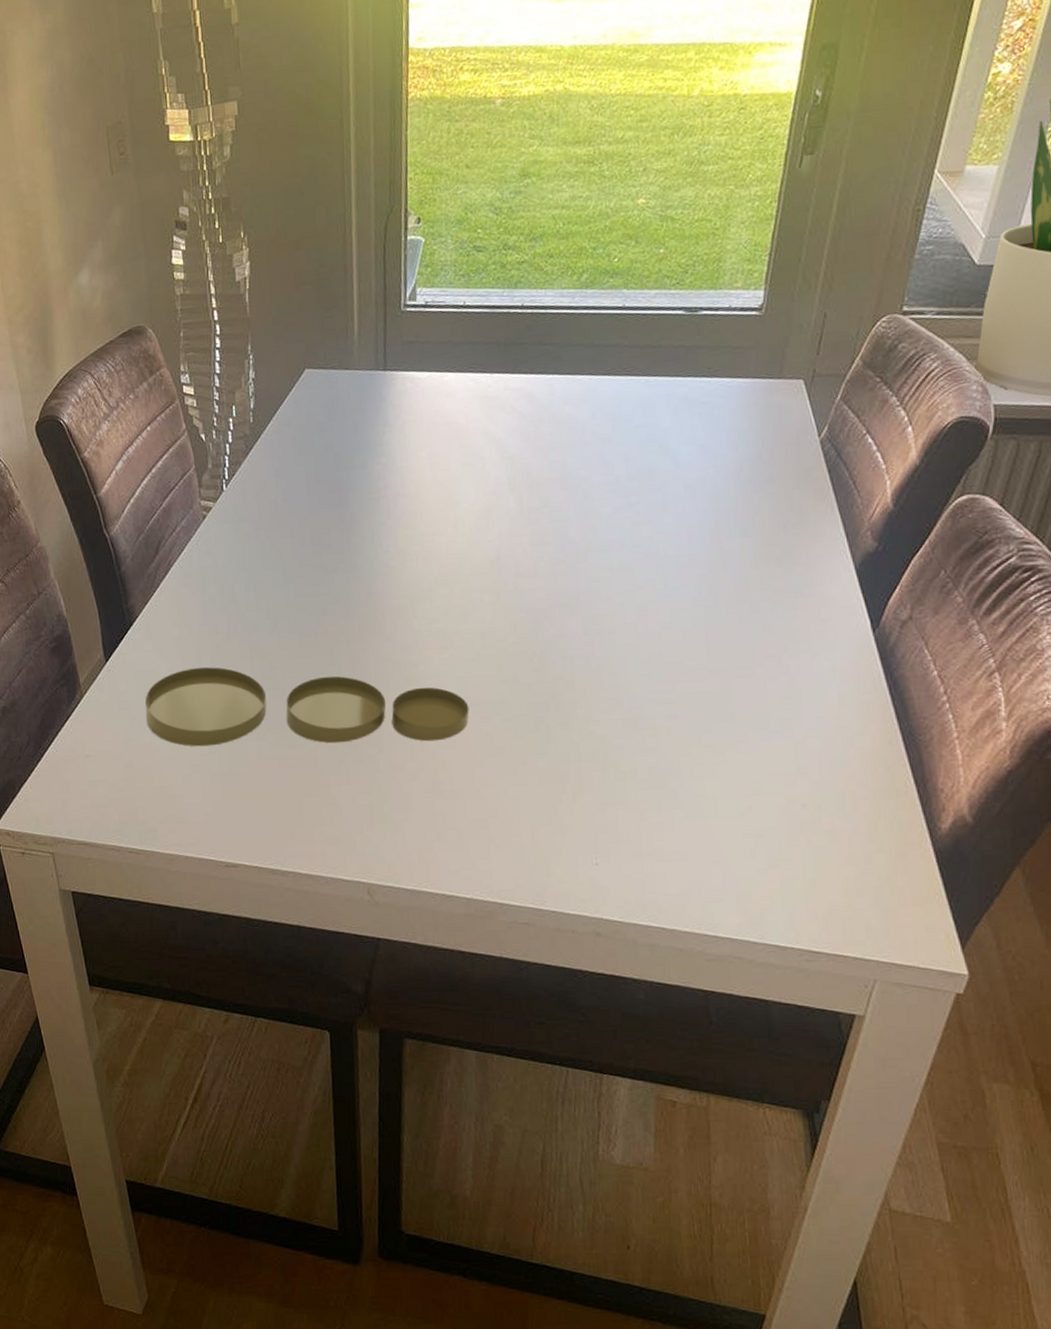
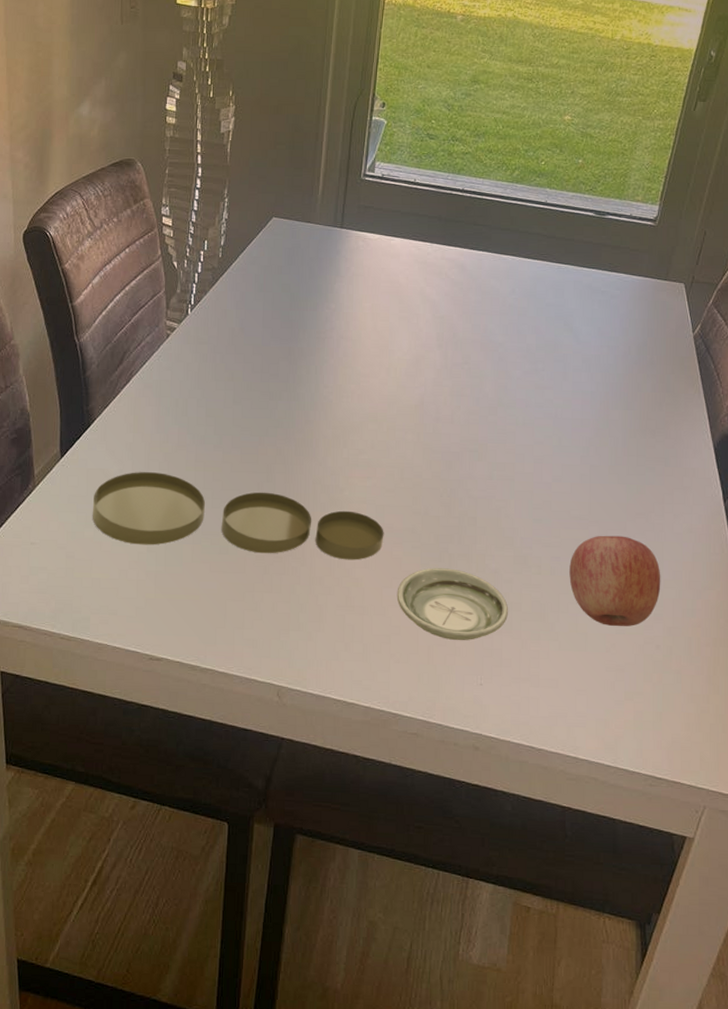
saucer: none [490,739,622,819] -> present [396,568,509,641]
fruit: none [689,683,802,787] -> present [569,535,661,626]

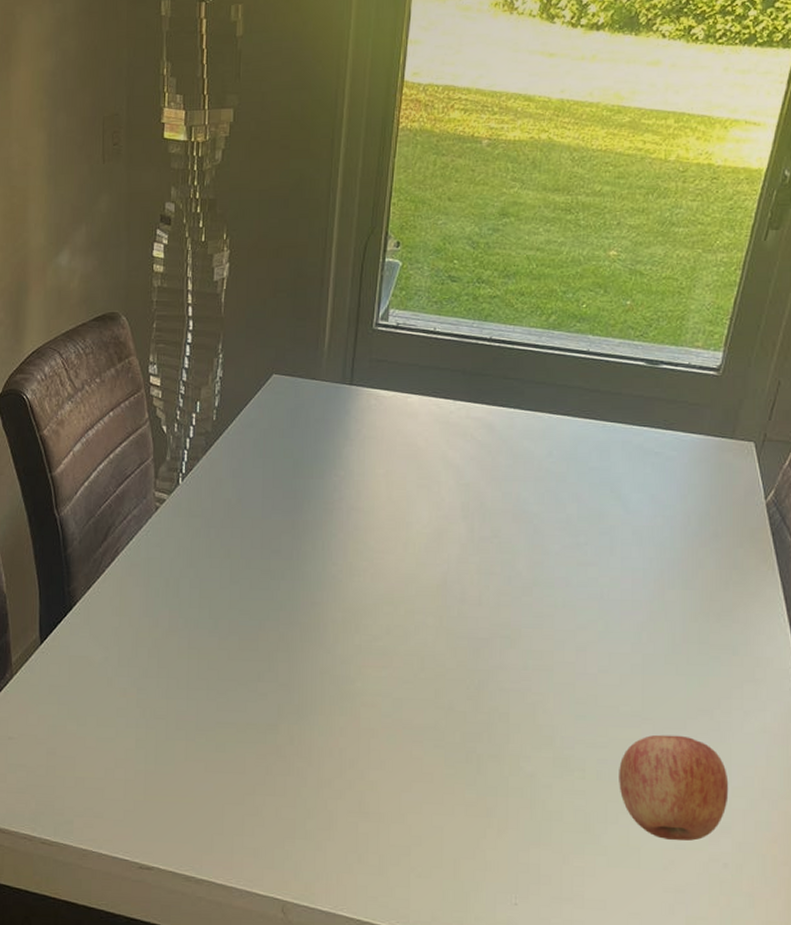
plate: present [92,472,384,560] -> none [75,660,402,761]
saucer: present [396,568,509,641] -> none [417,770,548,854]

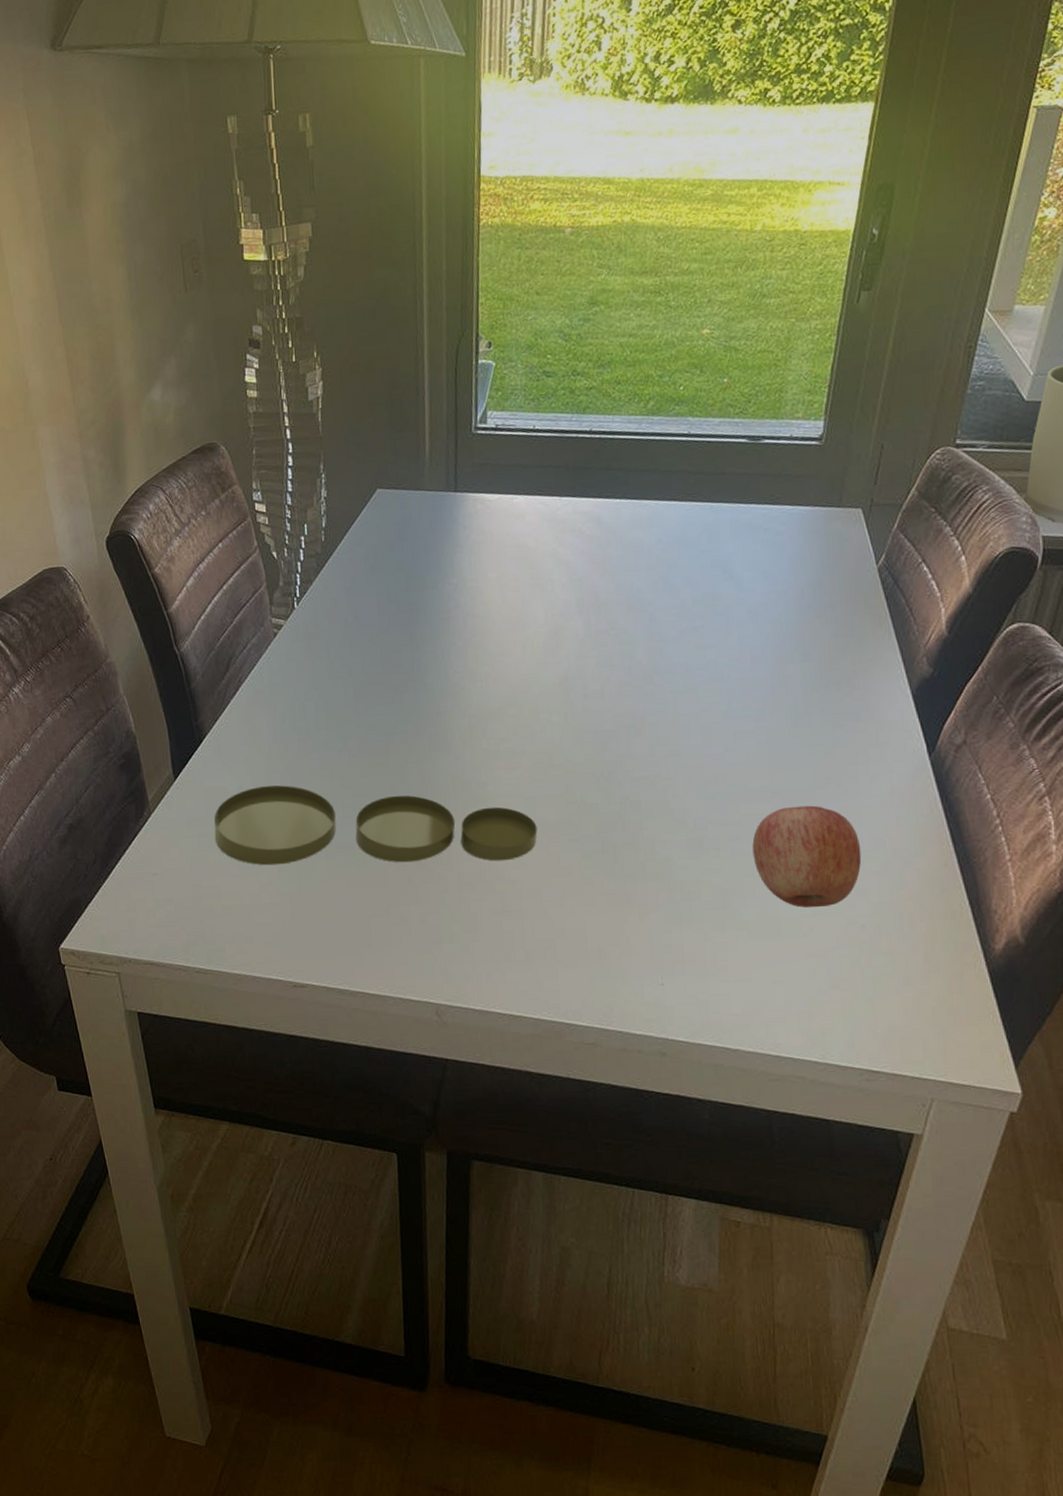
plate: none [75,660,402,761] -> present [214,785,538,866]

